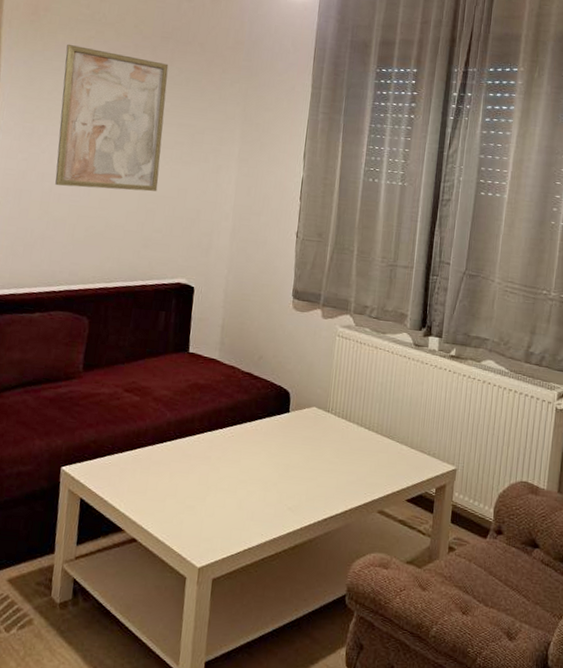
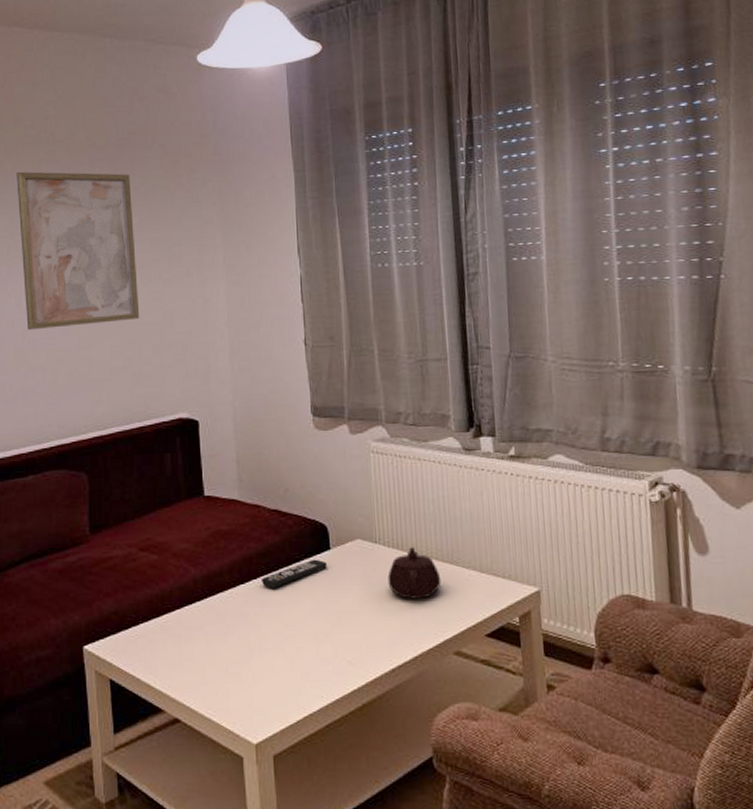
remote control: none [226,418,284,439] -> present [261,559,327,588]
teapot: none [333,419,378,464] -> present [387,547,441,599]

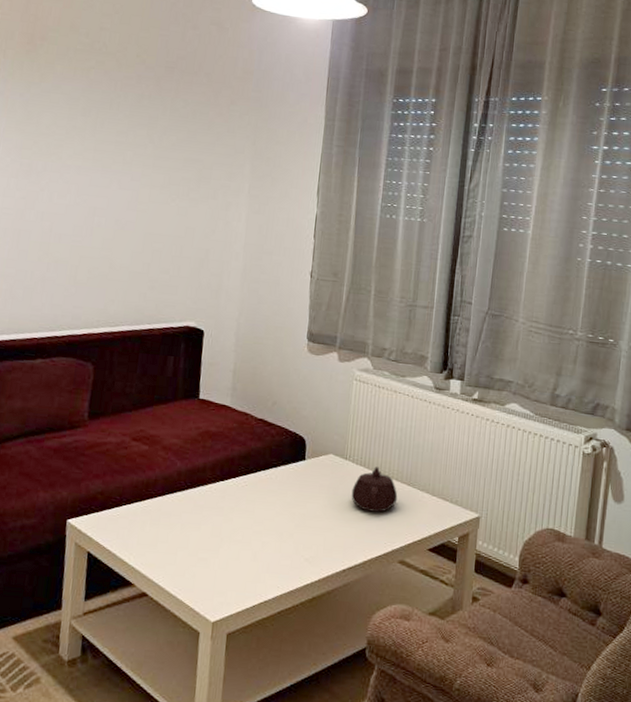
wall art: present [17,171,140,331] -> none [55,75,174,231]
remote control: present [261,559,327,588] -> none [239,466,300,488]

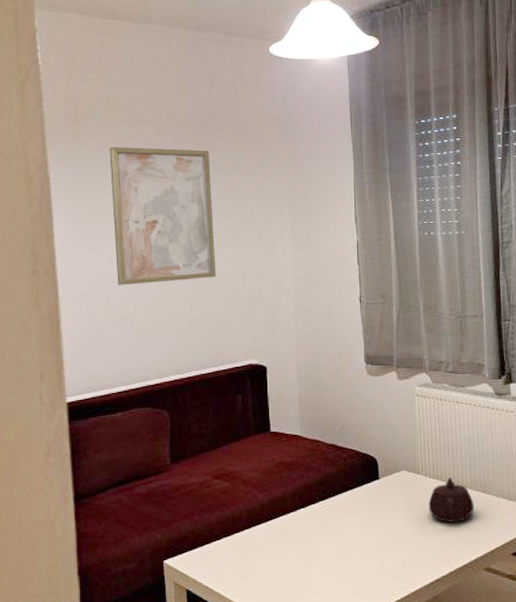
wall art: none [55,75,174,231] -> present [109,146,216,286]

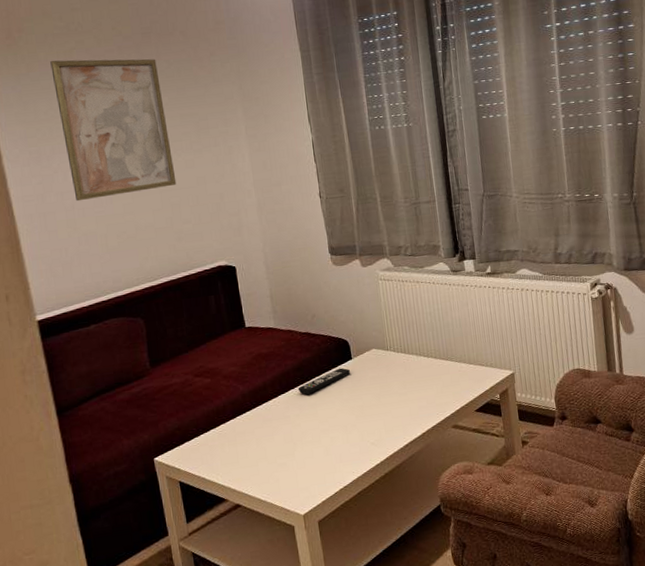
remote control: none [318,487,376,512] -> present [298,367,350,395]
teapot: present [428,478,475,522] -> none [398,350,440,391]

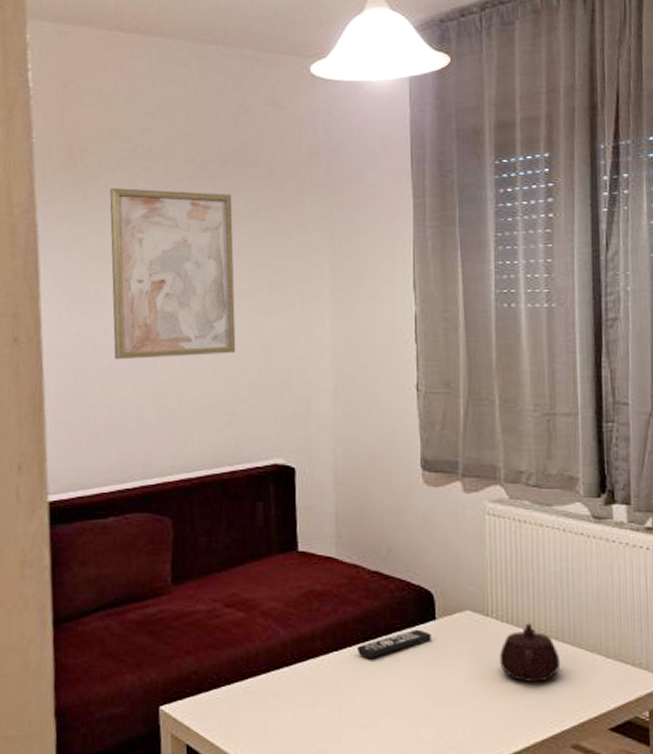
teapot: none [398,350,440,391] -> present [499,623,561,683]

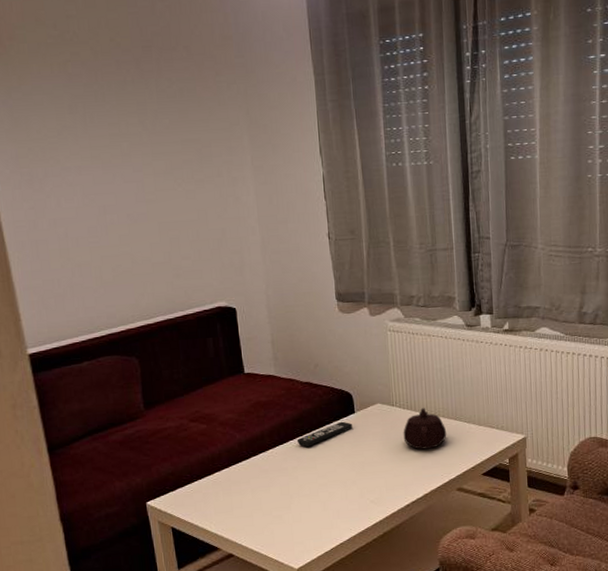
wall art: present [110,187,236,360] -> none [43,73,176,230]

